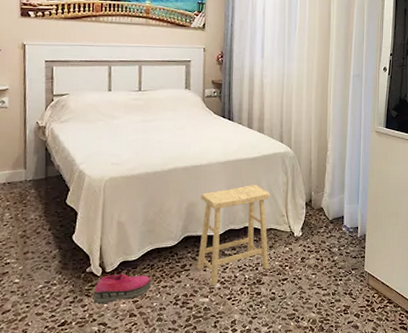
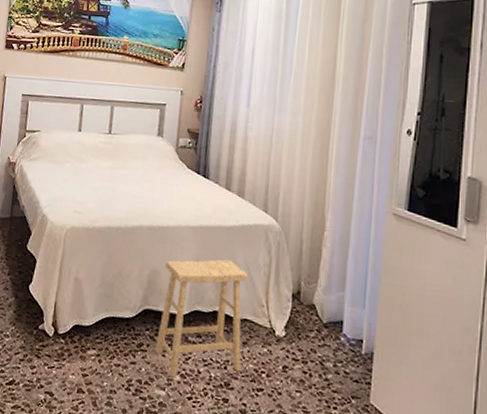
shoe: present [93,273,152,304] -> none [42,337,104,372]

